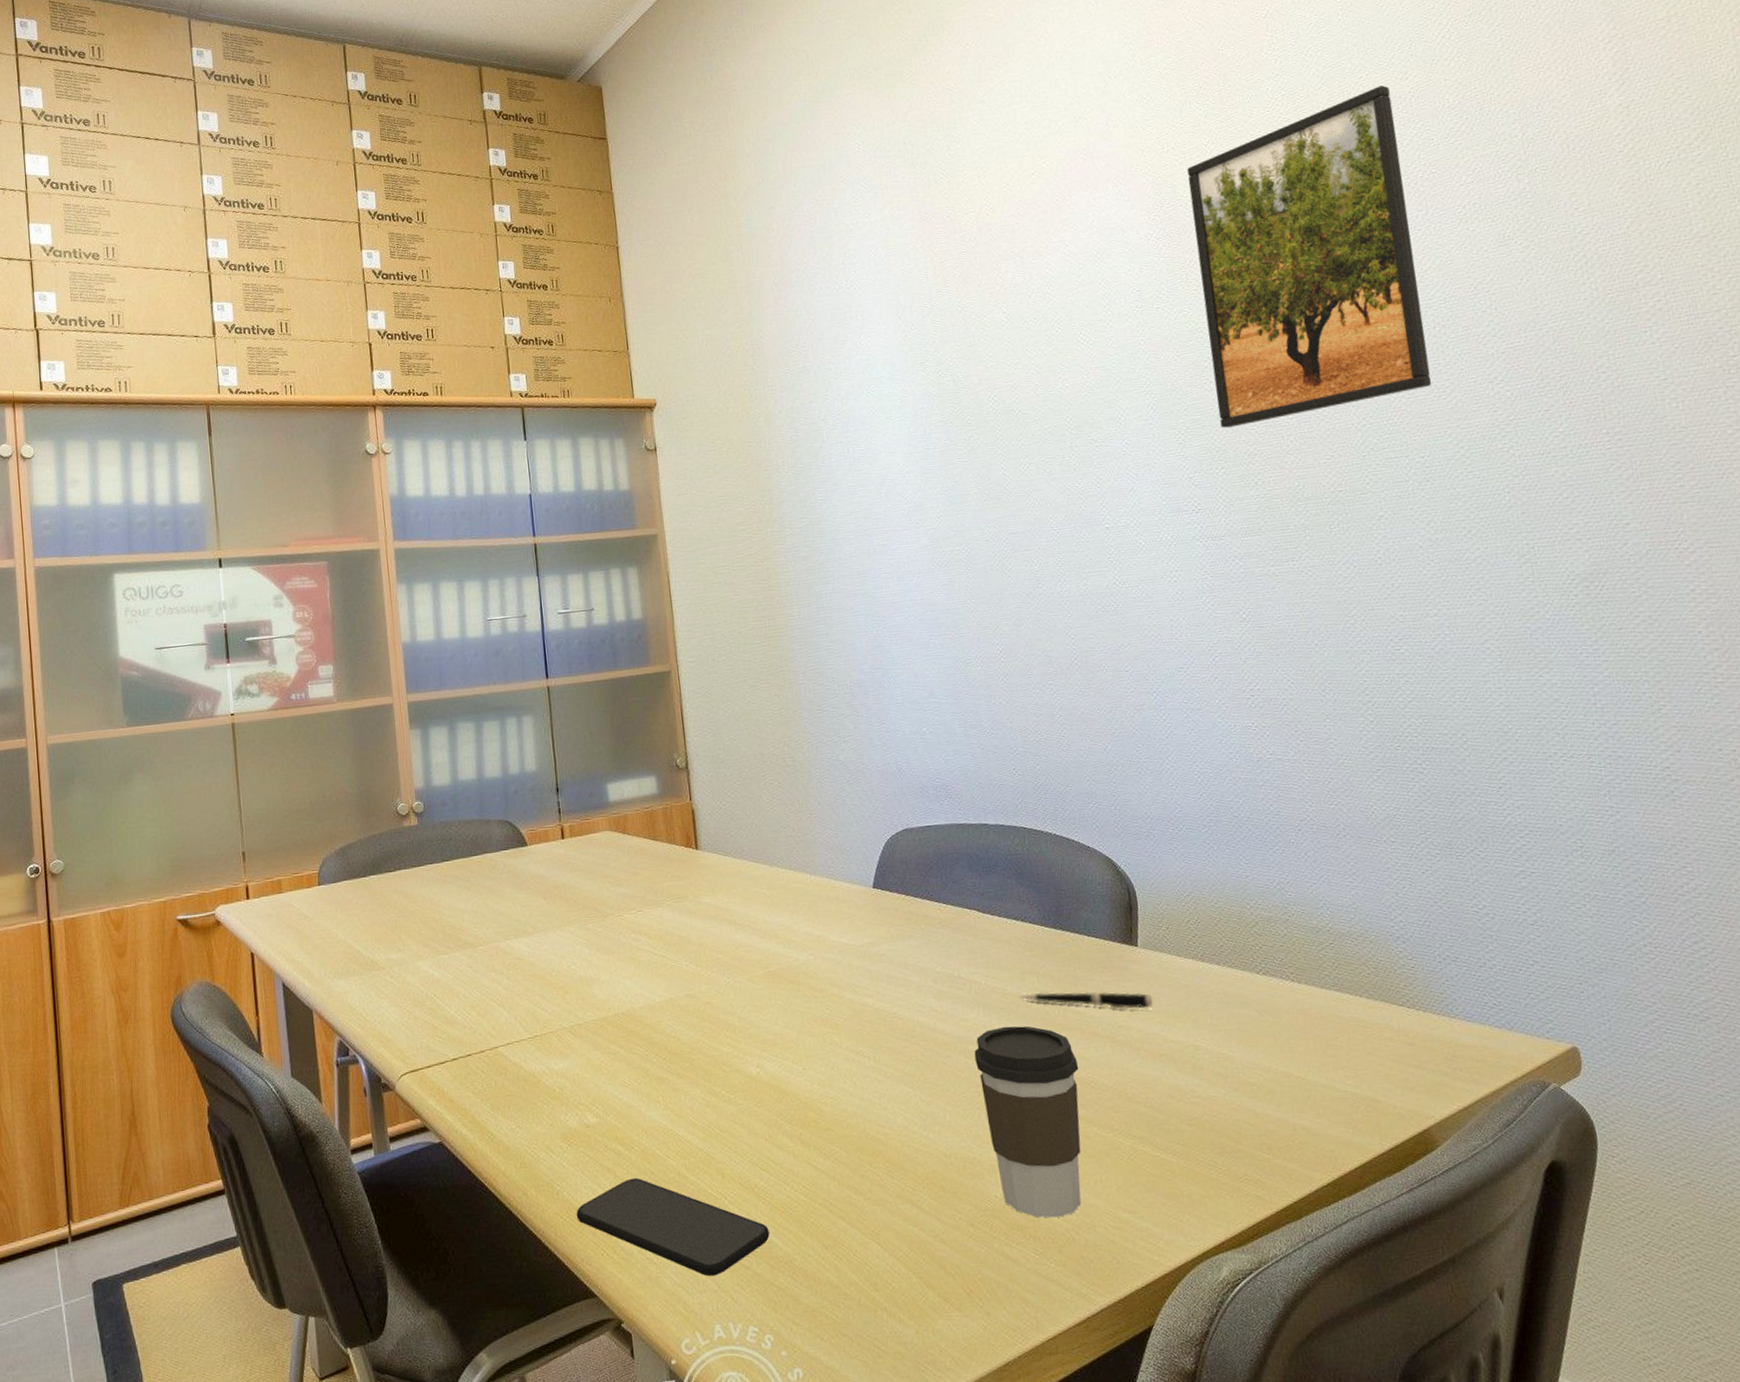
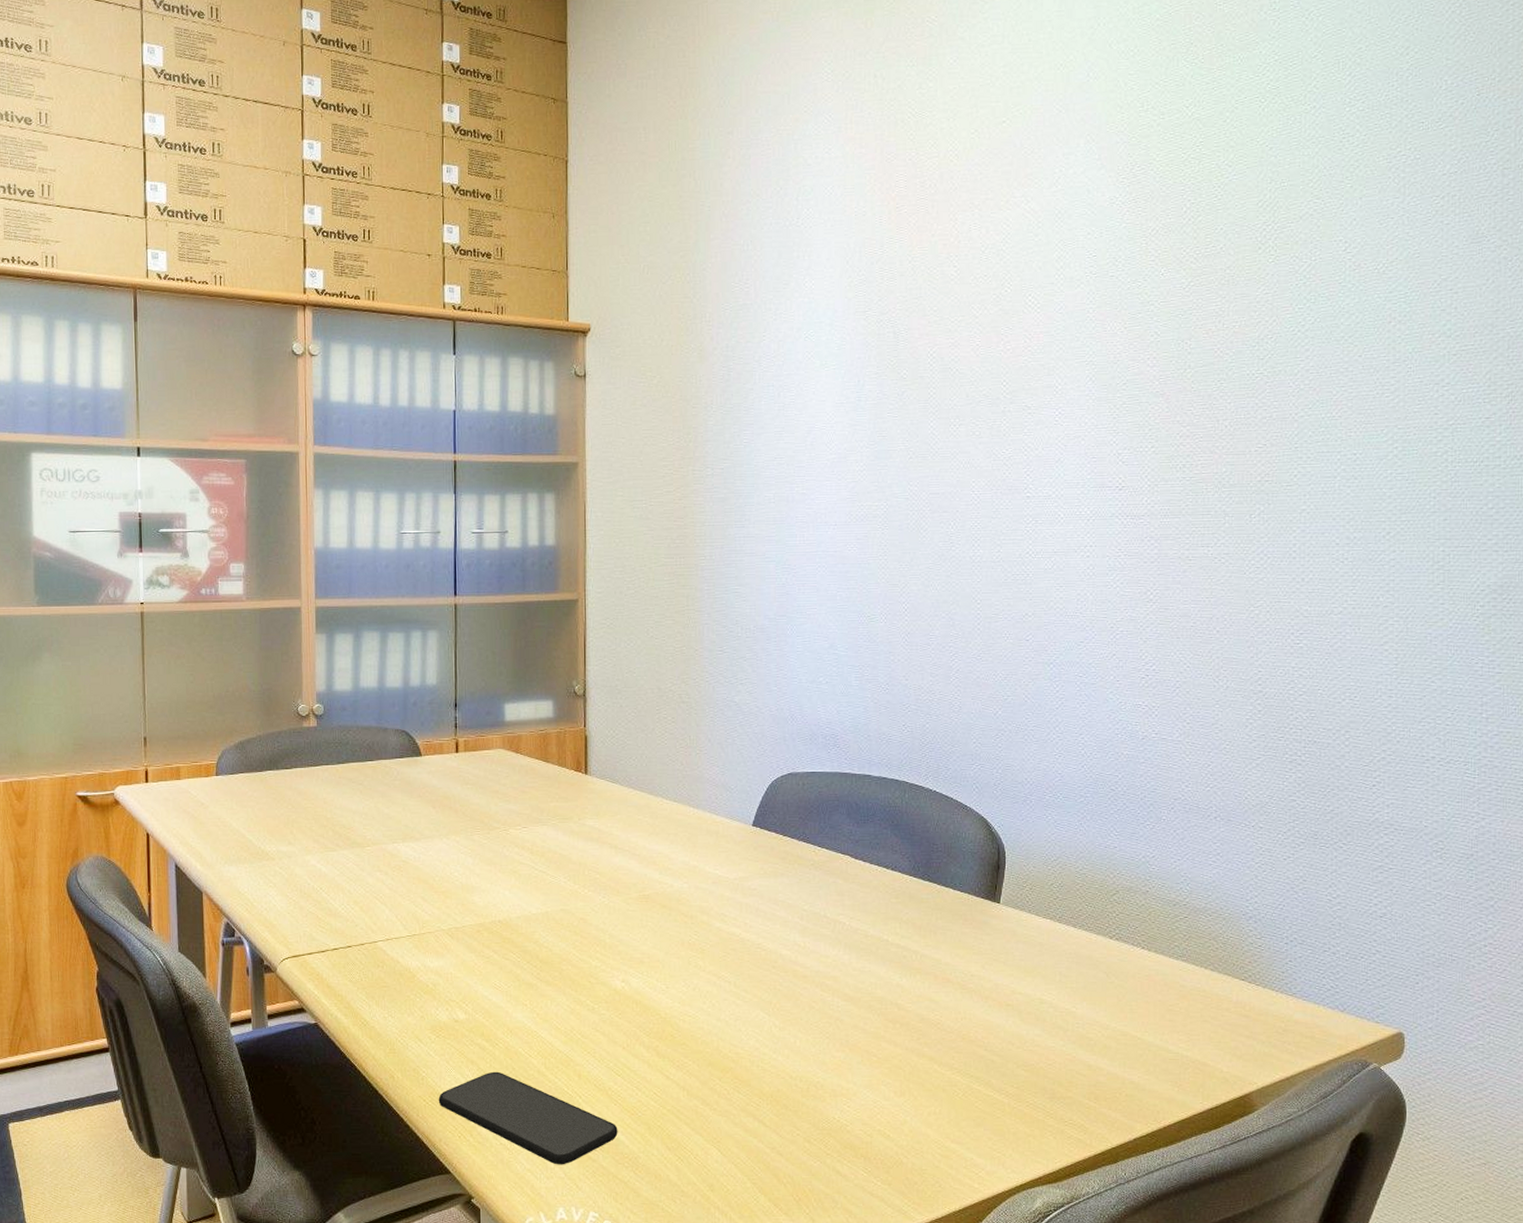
coffee cup: present [974,1025,1081,1218] -> none [830,965,928,1142]
pen: present [1020,991,1154,1010] -> none [881,937,1007,962]
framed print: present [1187,85,1432,428] -> none [1157,59,1387,407]

